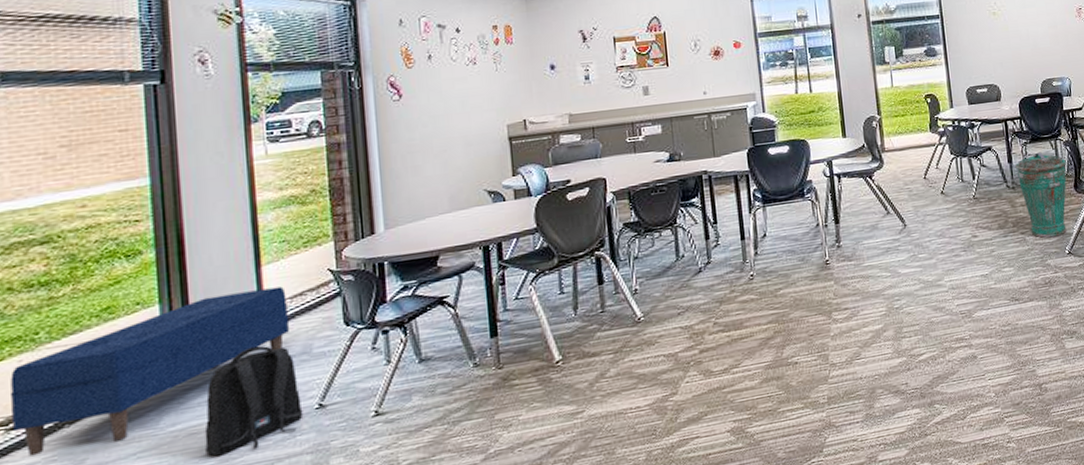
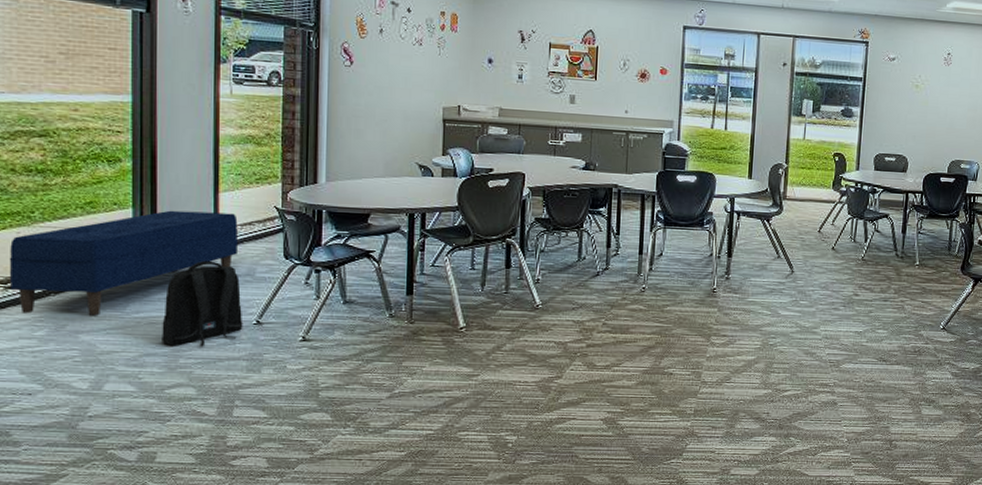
trash can: present [1015,152,1067,238] -> none [907,228,958,311]

